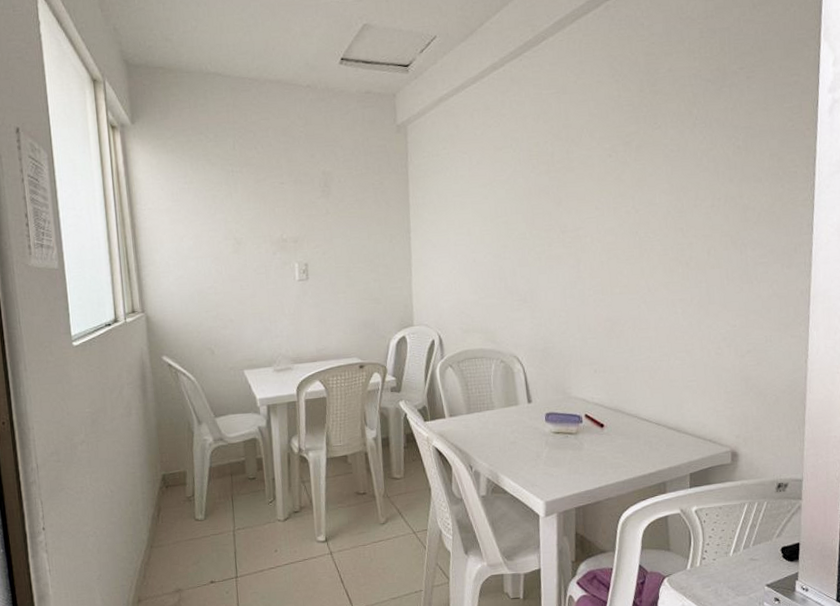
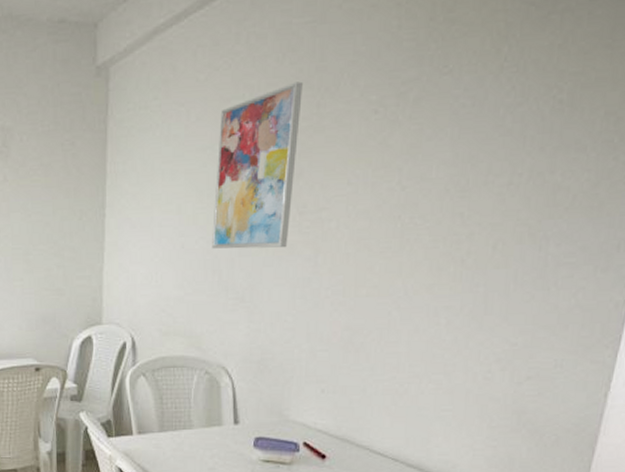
wall art: none [495,135,556,262] -> present [212,81,303,249]

